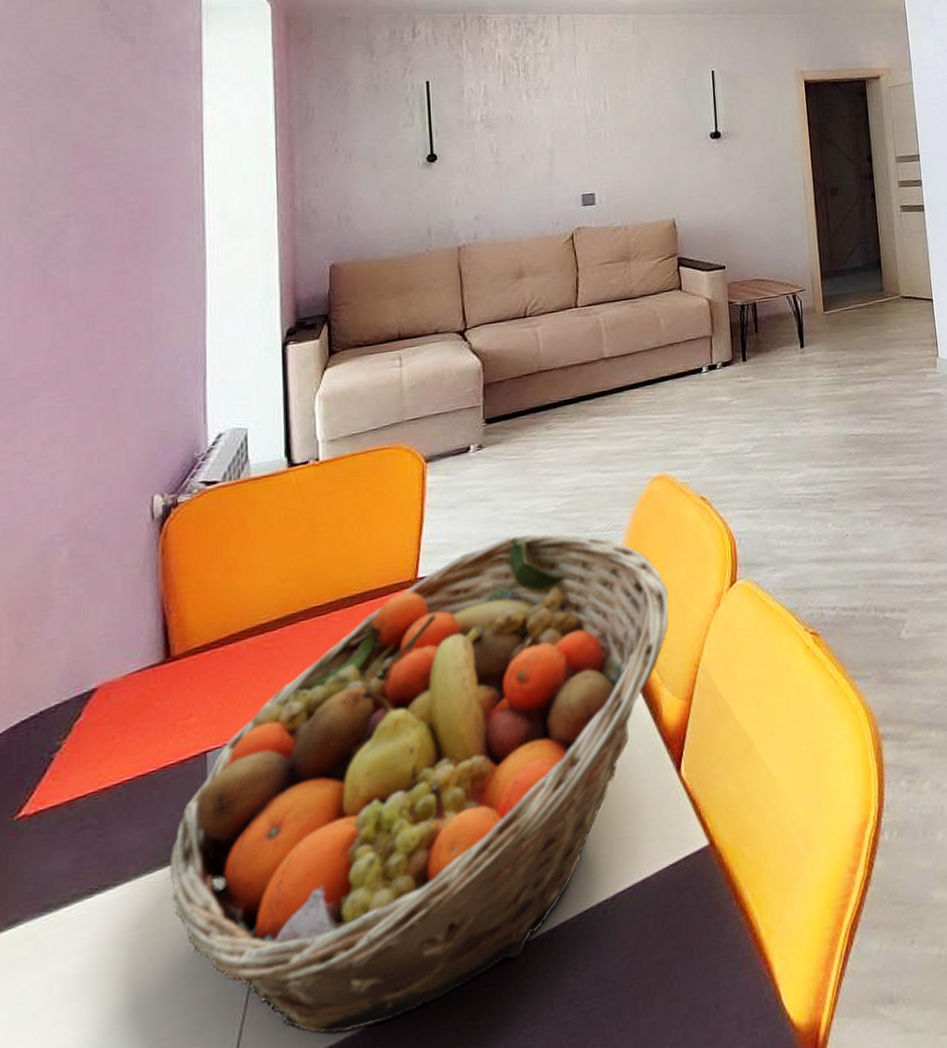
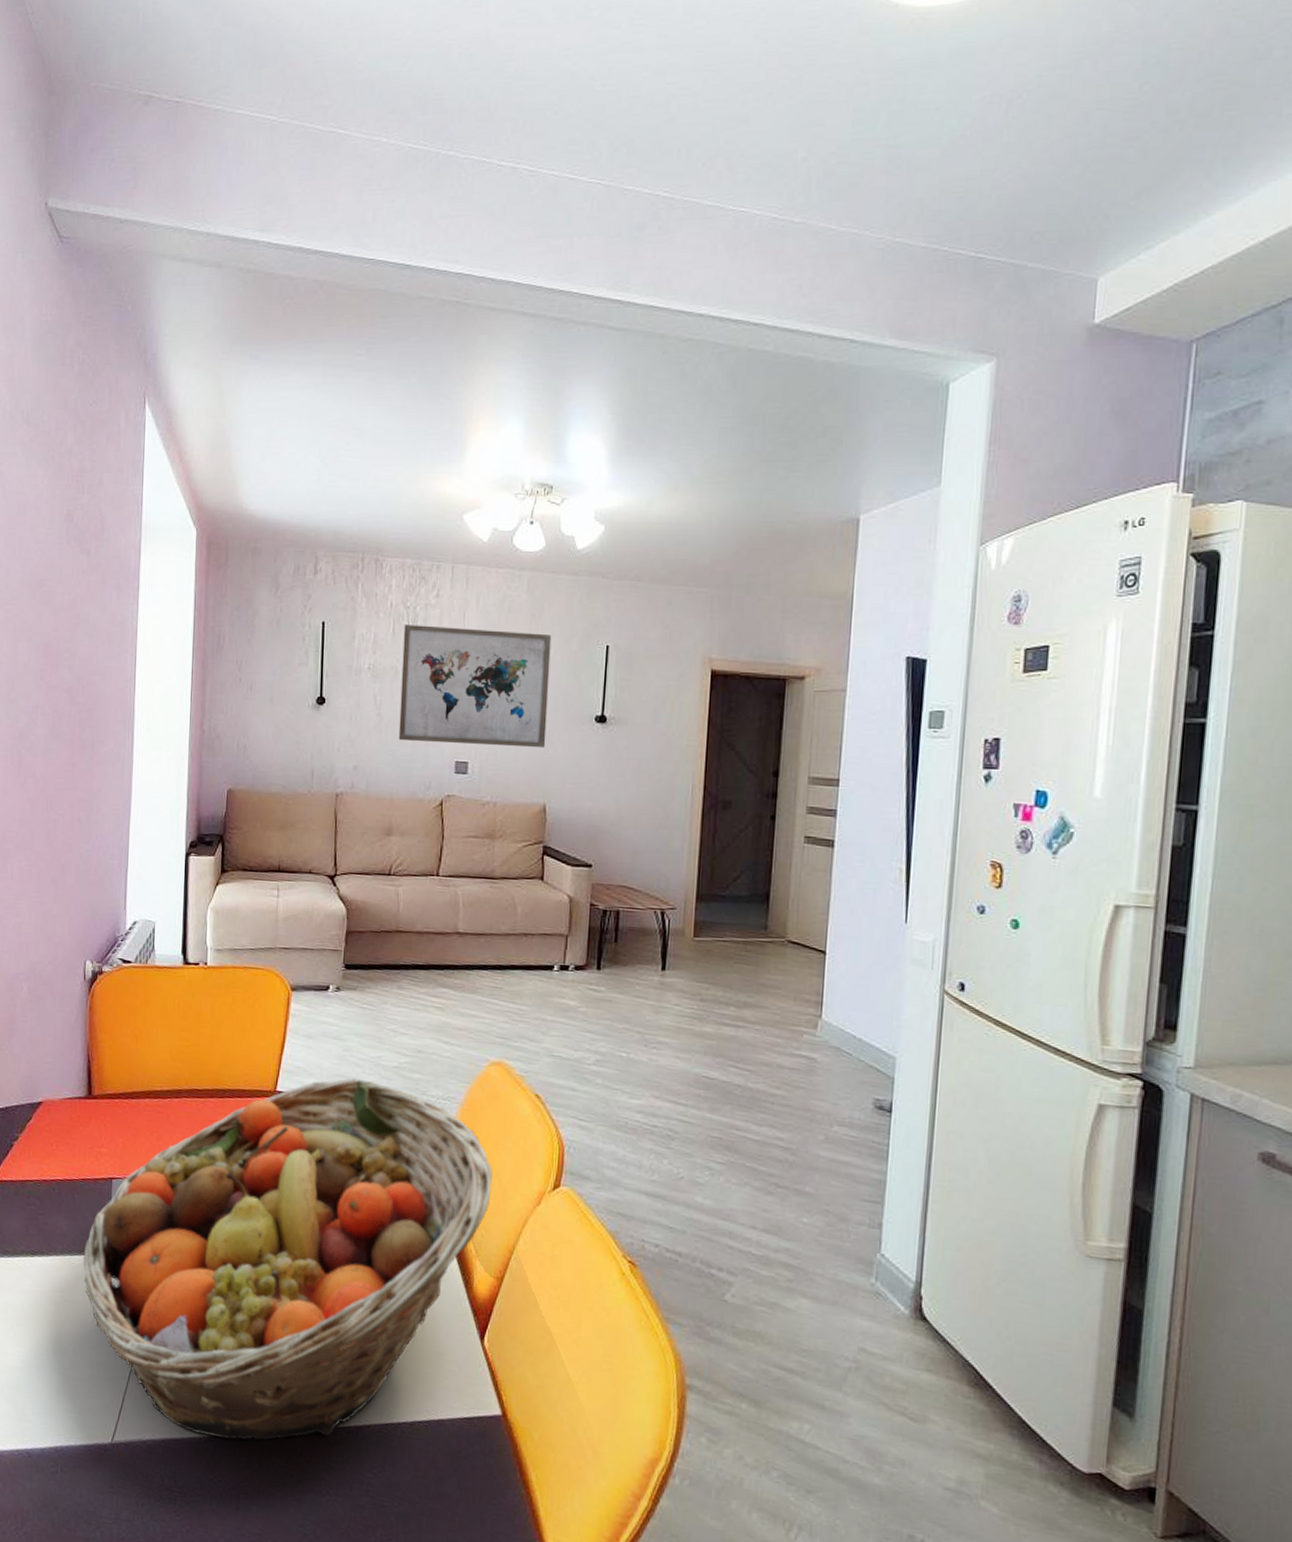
wall art: none [515,67,668,185] -> present [398,624,552,749]

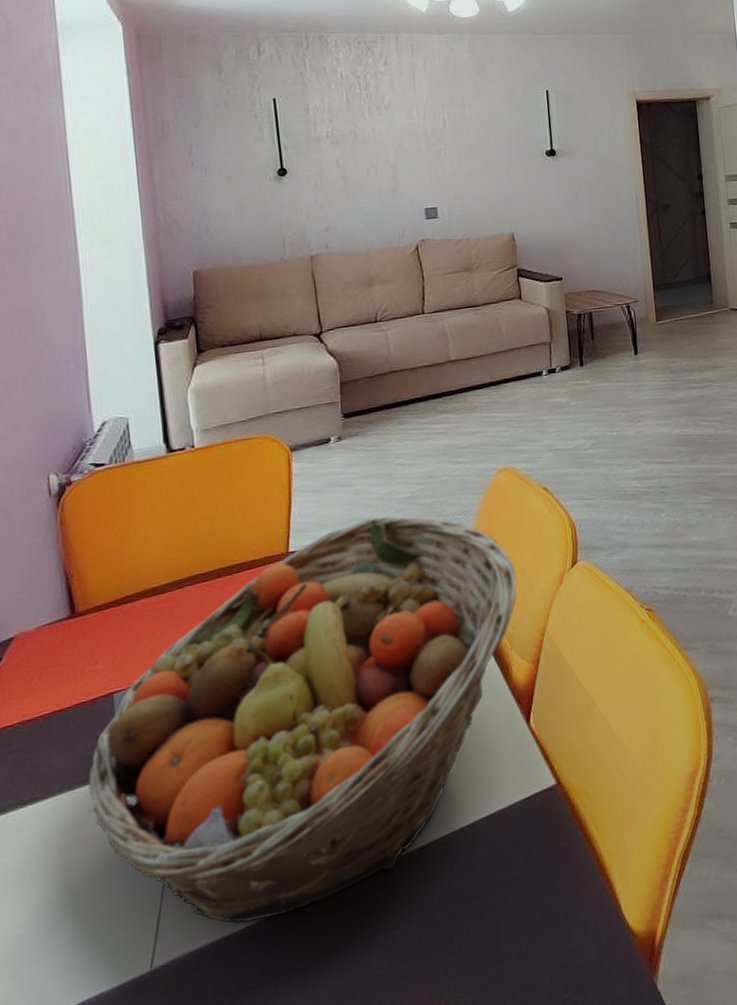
wall art: present [398,624,552,749] -> none [357,86,506,198]

